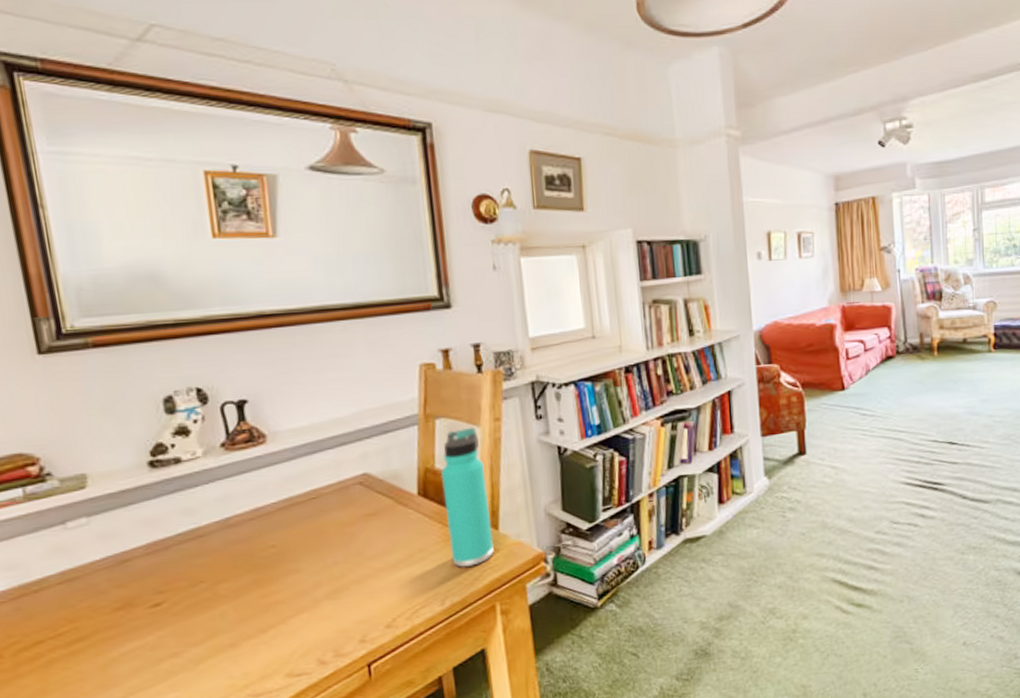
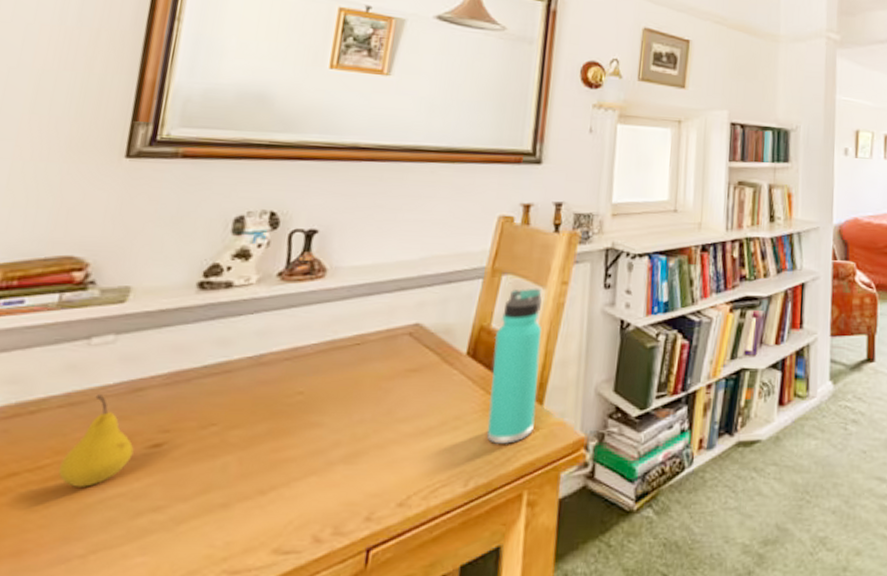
fruit: none [77,569,139,646] -> present [58,394,134,487]

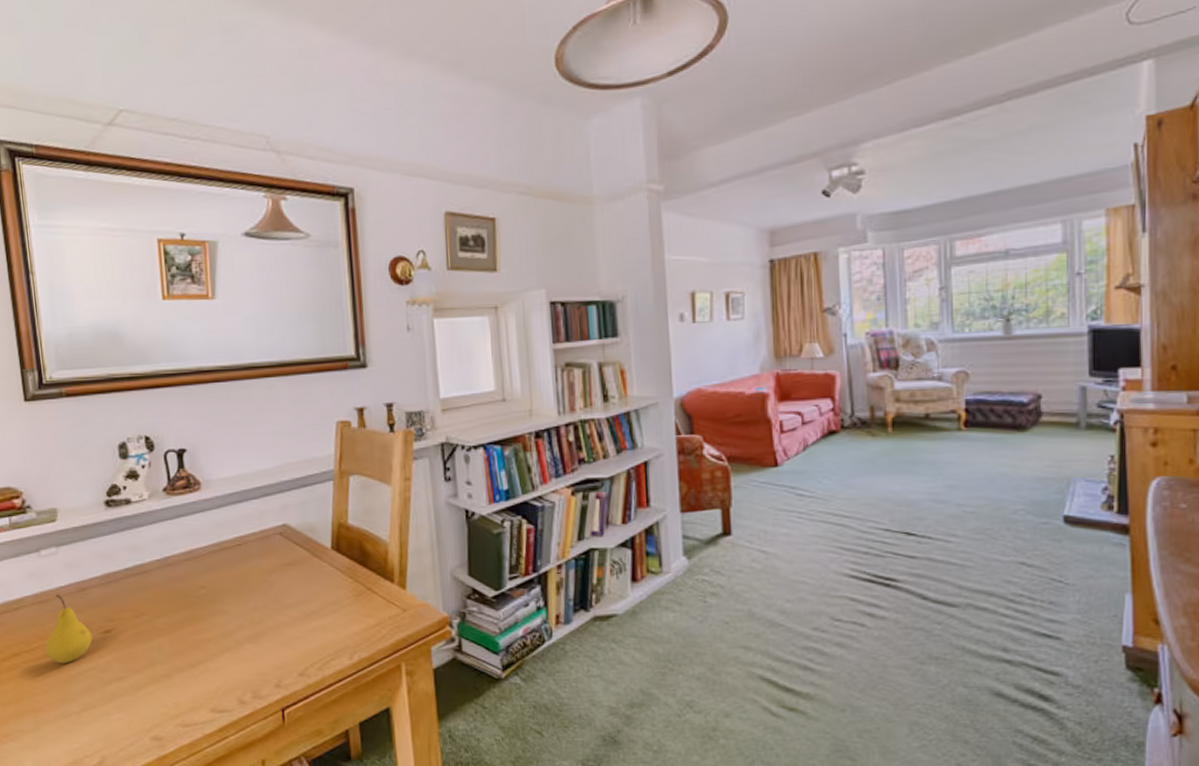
thermos bottle: present [486,287,542,445] -> none [352,485,401,625]

